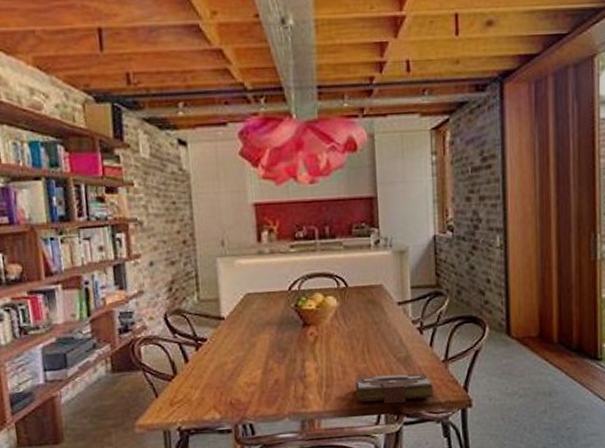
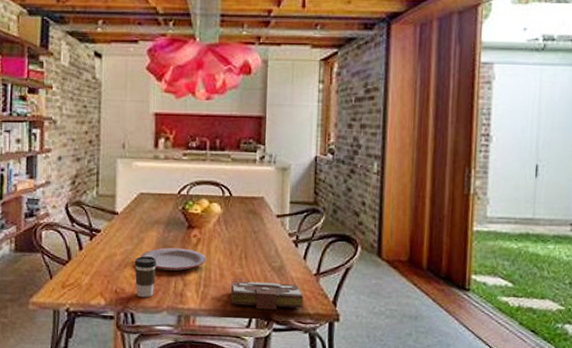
coffee cup: none [248,361,273,406] -> present [134,256,157,298]
plate: none [254,348,327,374] -> present [140,247,207,271]

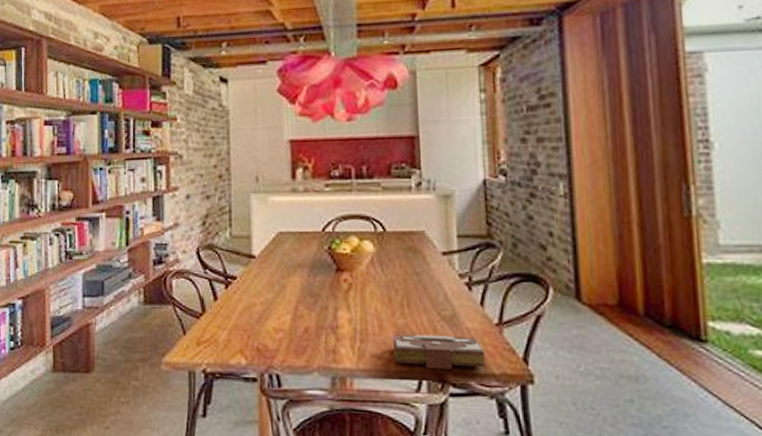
coffee cup: present [134,256,157,298] -> none [277,306,303,356]
plate: present [140,247,207,271] -> none [283,295,361,323]

